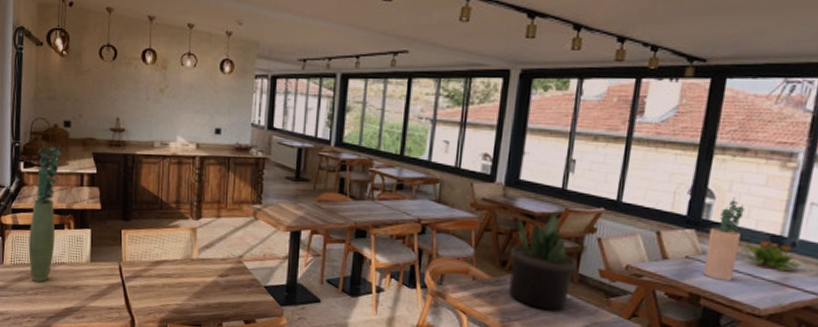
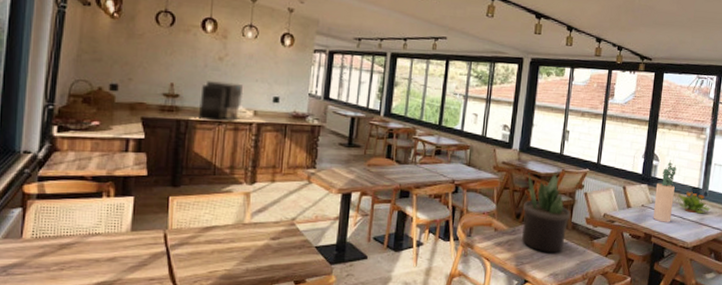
vase: present [28,142,62,282] -> none [55,105,105,256]
coffee machine: none [144,113,185,157] -> present [199,80,244,123]

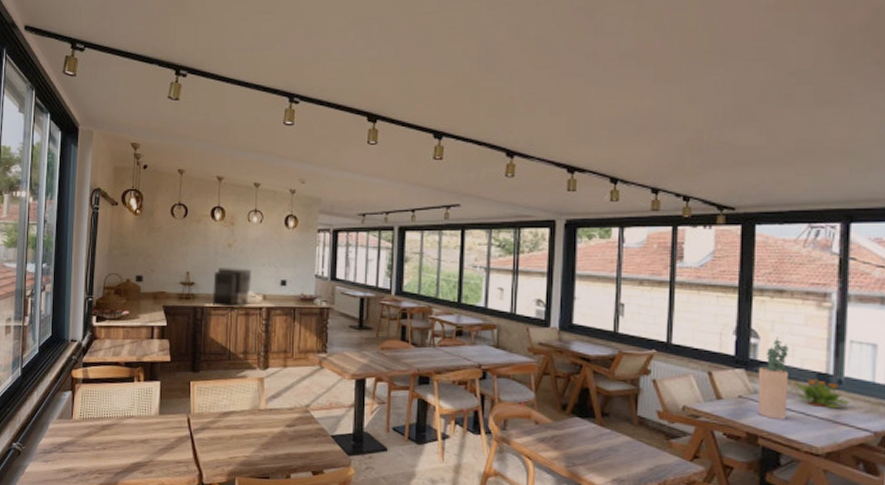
planter: present [522,173,571,252] -> none [570,355,636,453]

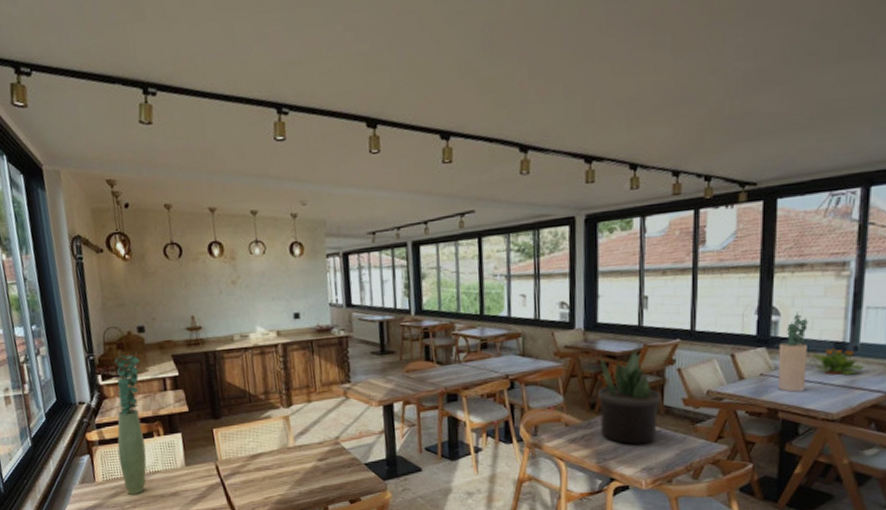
vase: none [98,296,133,437] -> present [114,351,147,495]
coffee machine: present [213,266,252,308] -> none [221,304,264,349]
planter: none [570,355,636,453] -> present [598,351,662,445]

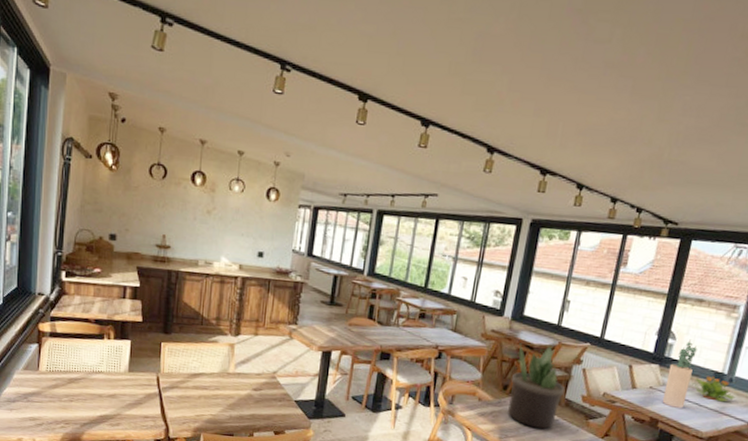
vase: present [114,351,147,495] -> none [65,253,105,390]

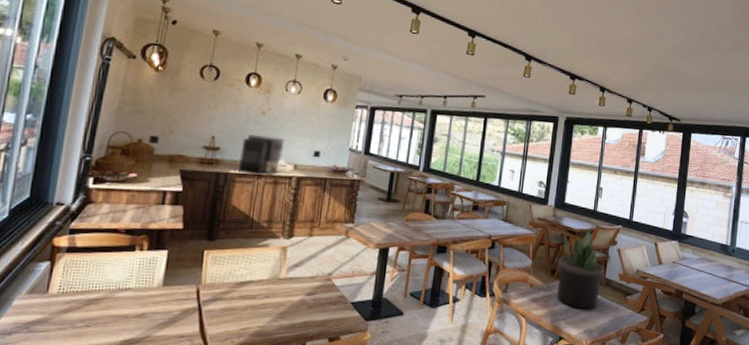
coffee machine: none [188,233,230,275] -> present [238,133,285,176]
vase: present [662,339,697,408] -> none [683,217,705,279]
potted flower: present [694,376,736,402] -> none [706,249,739,271]

